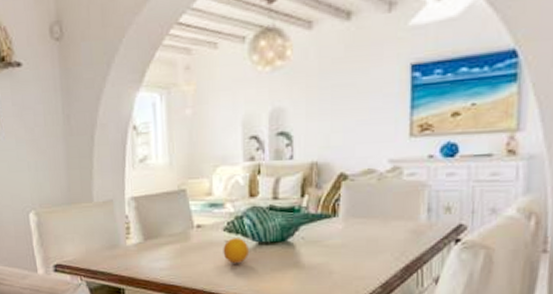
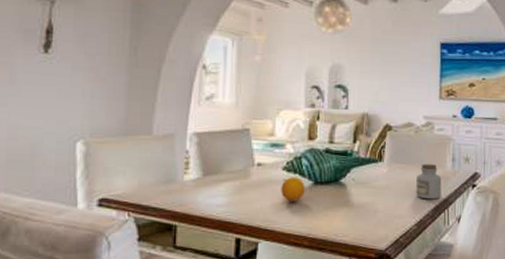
jar: none [380,215,414,258] -> present [416,163,442,200]

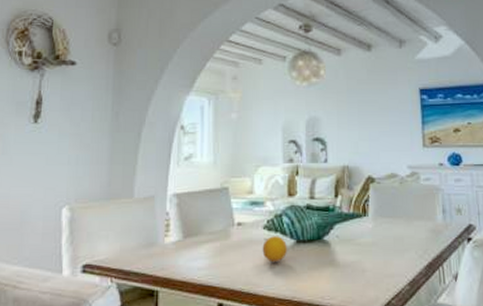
jar: present [416,163,442,200] -> none [405,216,434,256]

